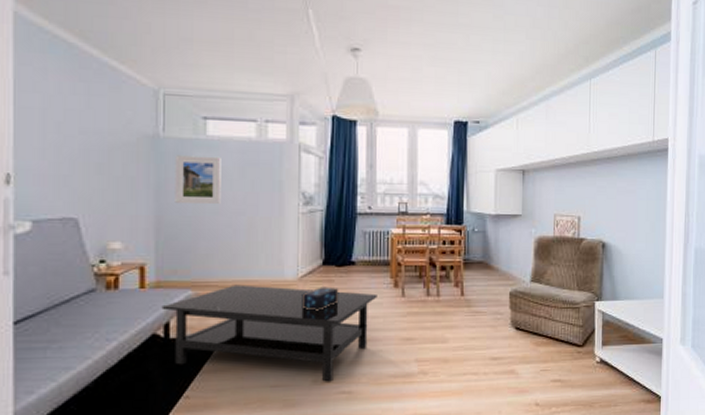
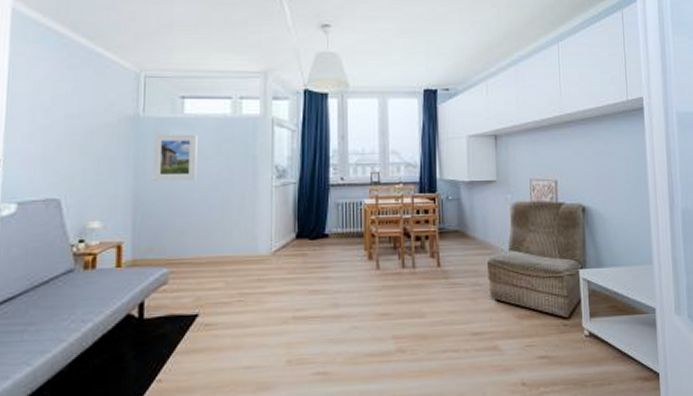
coffee table: present [161,284,377,382] -> none [137,261,352,362]
decorative box: present [301,287,339,311] -> none [275,261,313,287]

